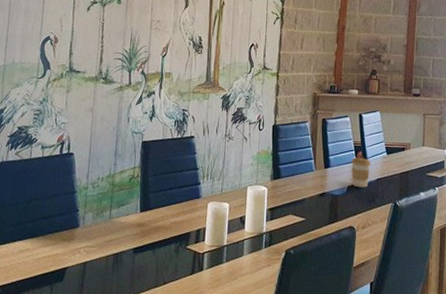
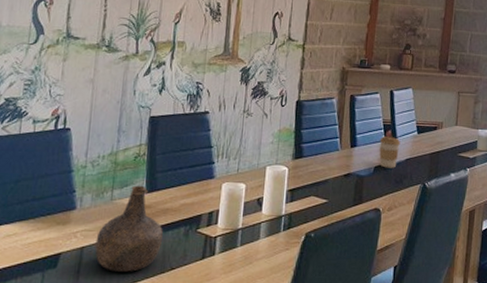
bottle: none [96,204,156,286] -> present [95,185,163,272]

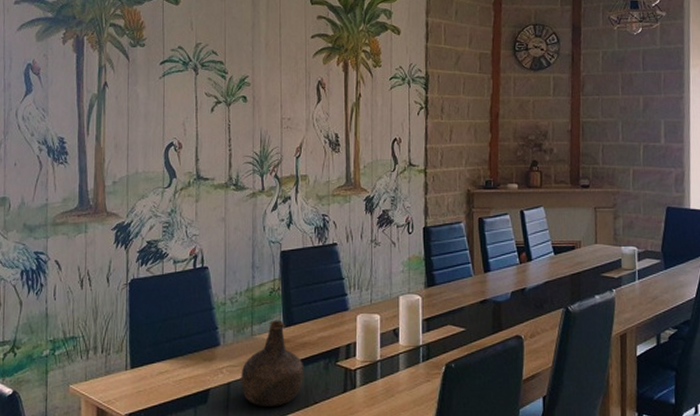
coffee cup: present [379,136,401,168] -> none [513,259,537,293]

